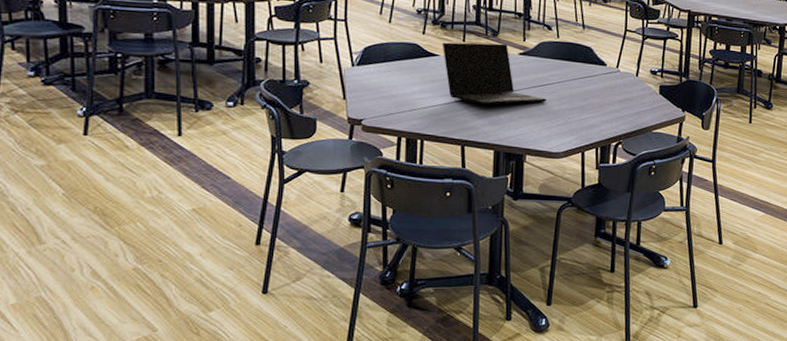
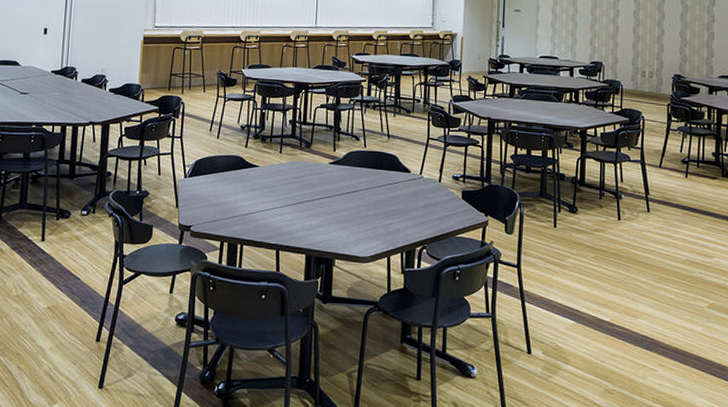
laptop: present [442,42,547,105] -> none [261,154,355,211]

